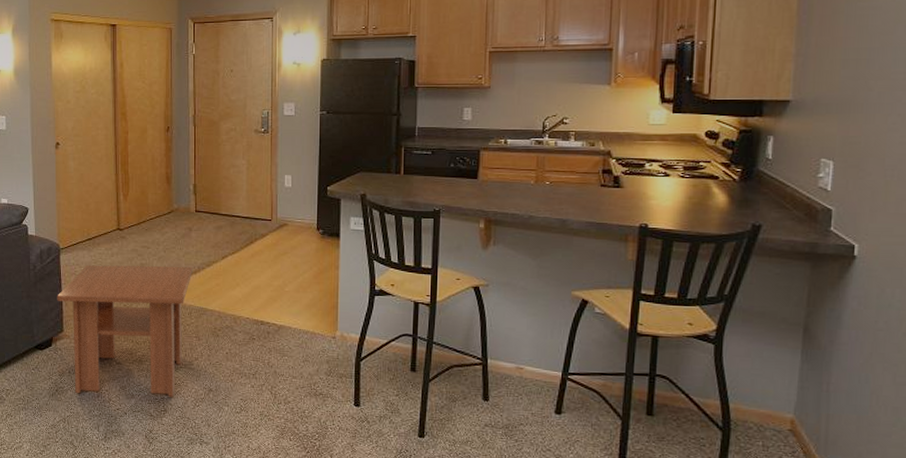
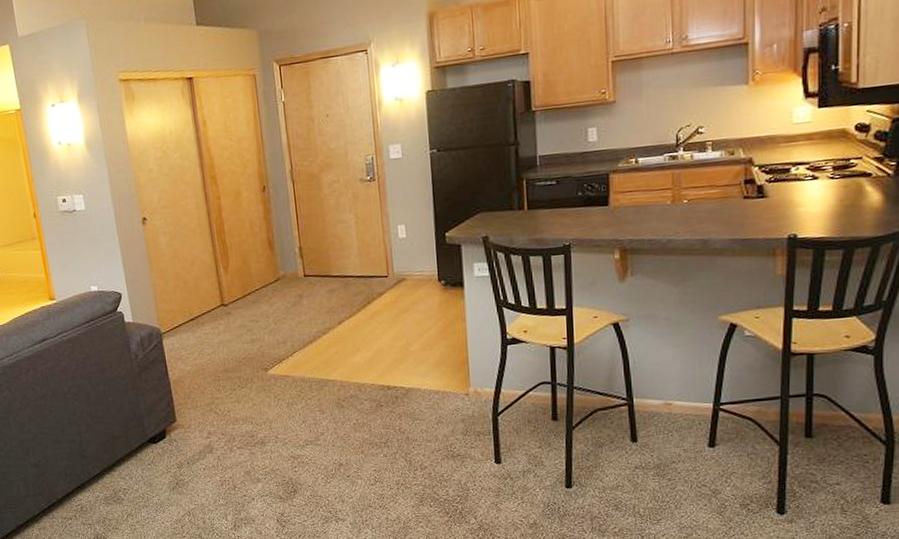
coffee table: present [57,265,193,397] -> none [164,336,309,484]

